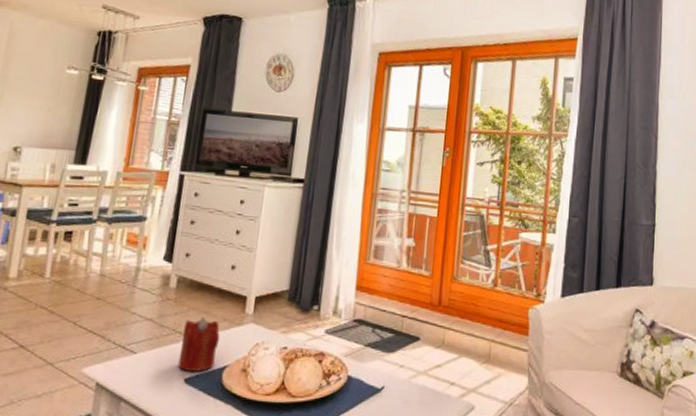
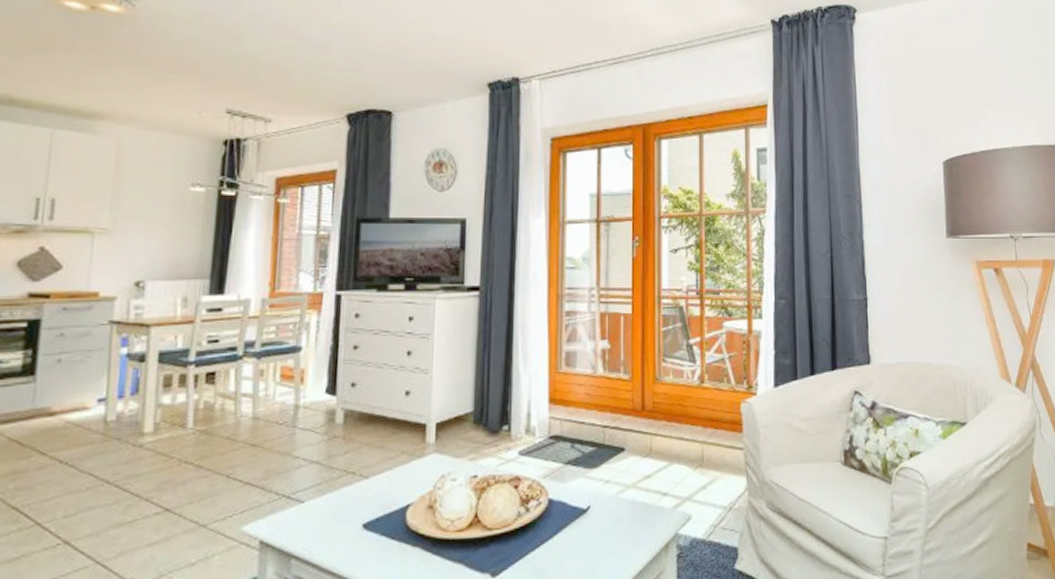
candle: present [178,316,220,373] -> none [353,451,400,517]

